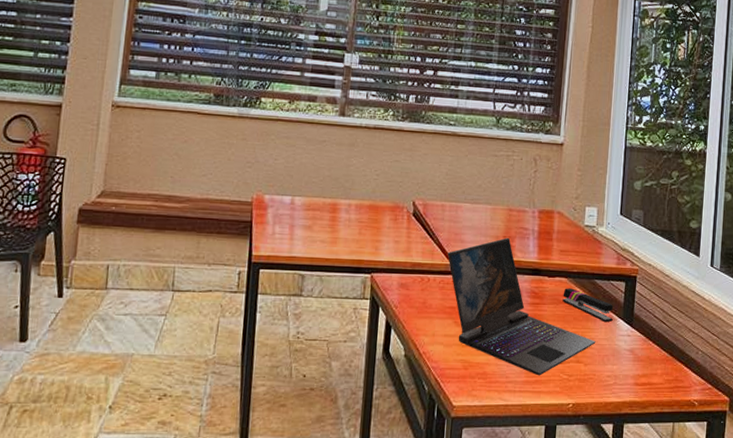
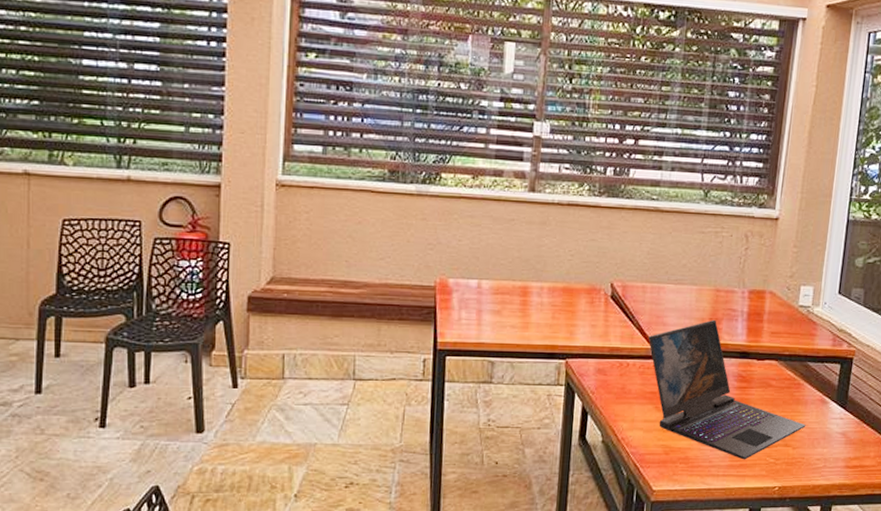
stapler: present [562,288,613,323] -> none [772,371,826,406]

